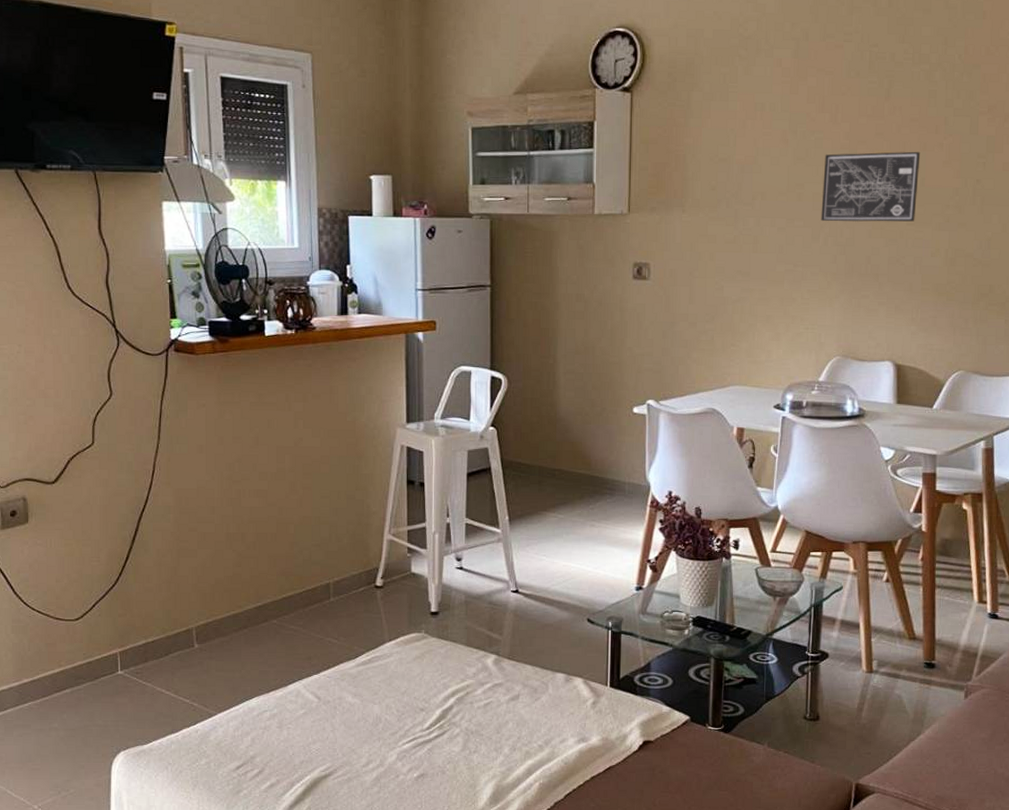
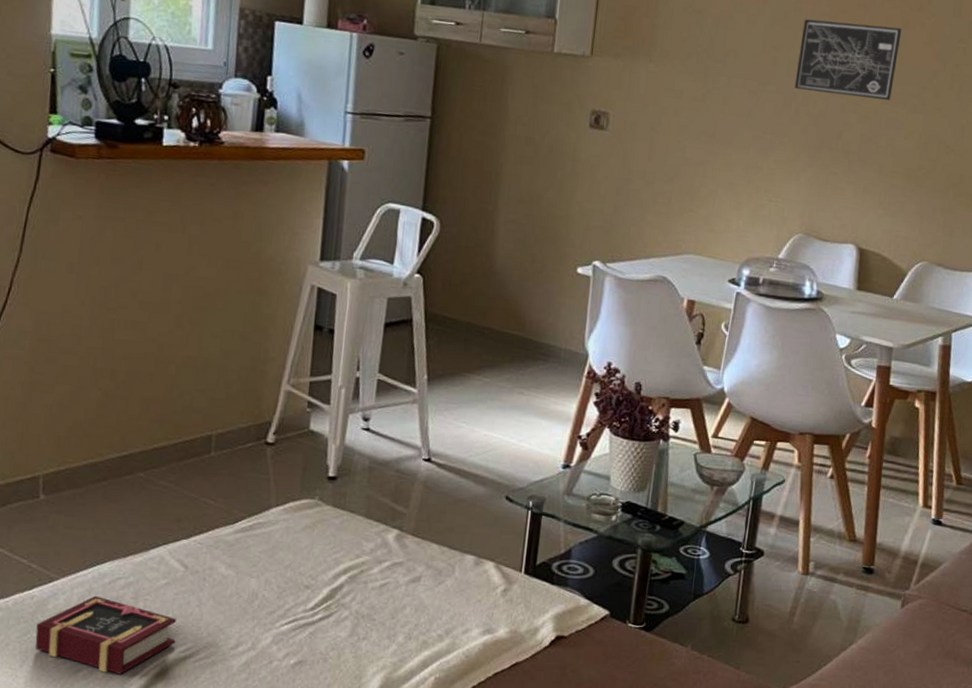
book: none [202,726,316,793] -> present [35,595,176,675]

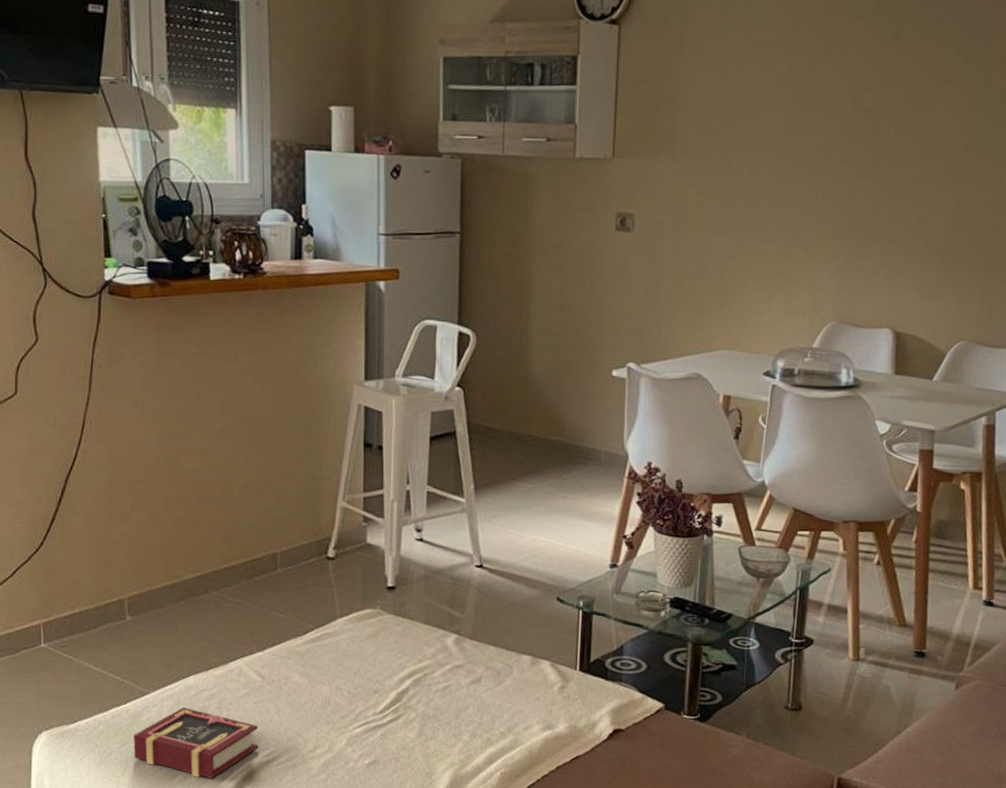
wall art: present [794,19,902,101] -> none [820,101,929,178]

